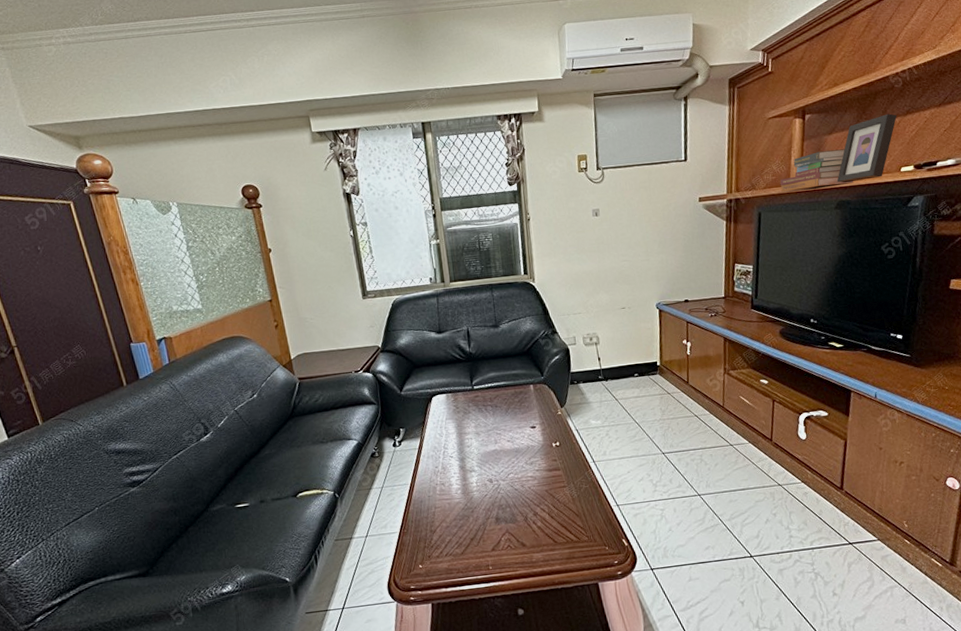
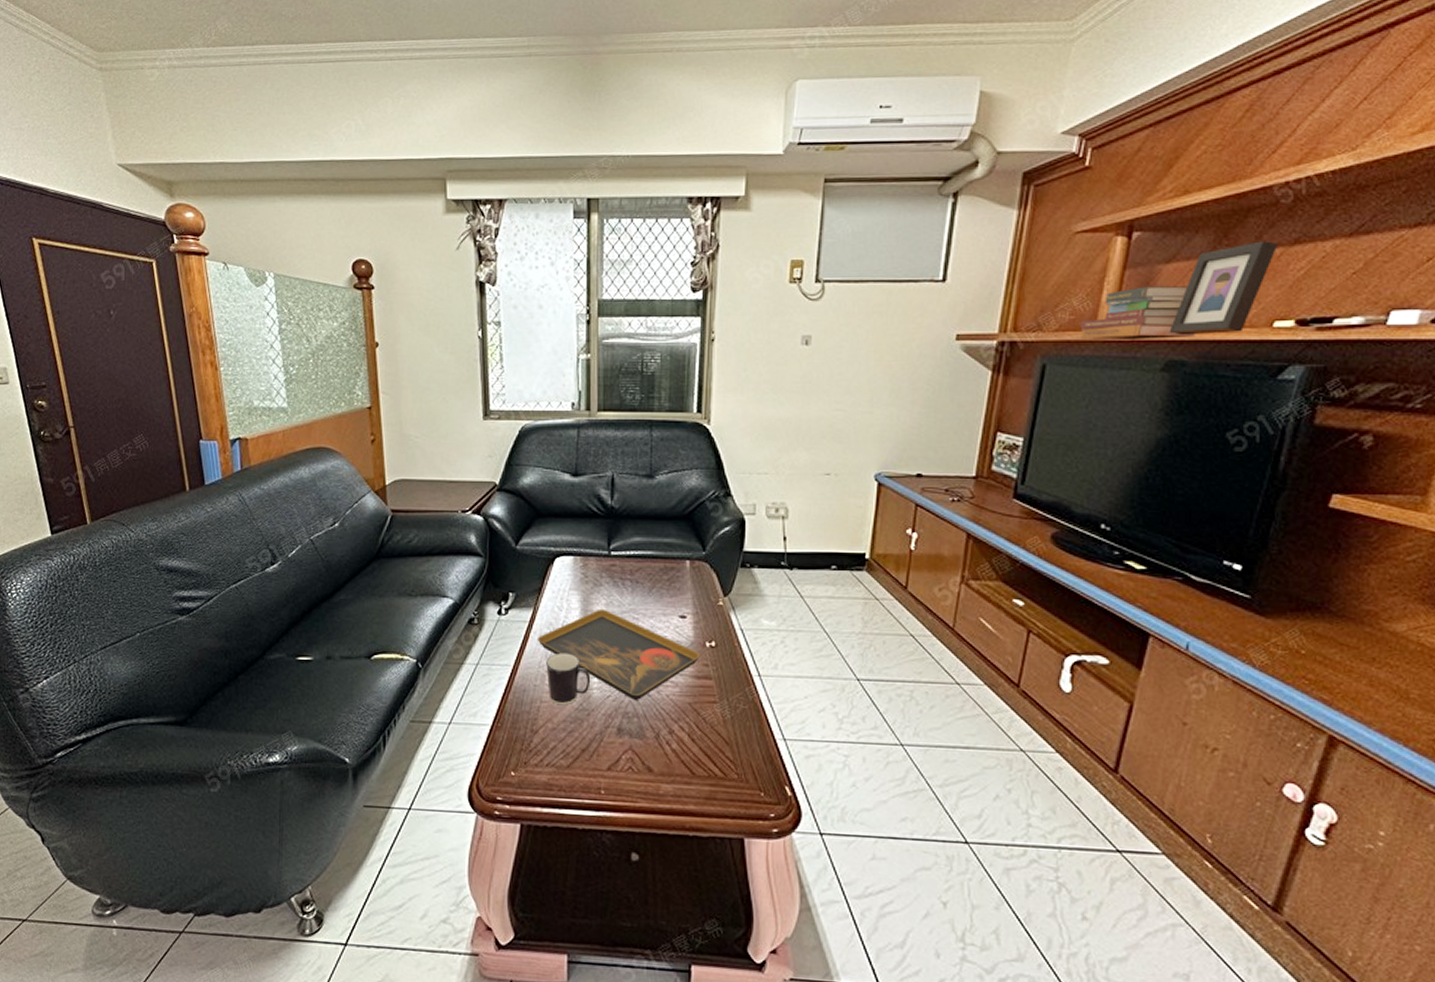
decorative tray: none [427,430,550,495] -> present [538,608,701,700]
mug: none [435,467,471,508] -> present [546,652,591,706]

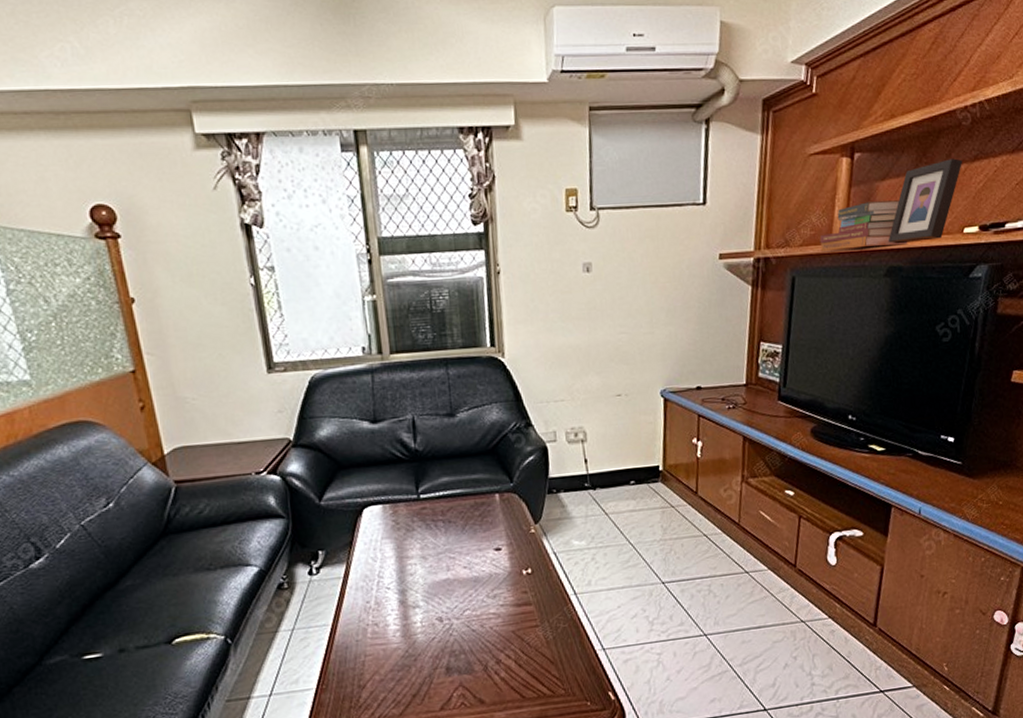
decorative tray: present [538,608,701,700] -> none [354,553,519,638]
mug: present [546,652,591,706] -> none [366,602,414,656]

